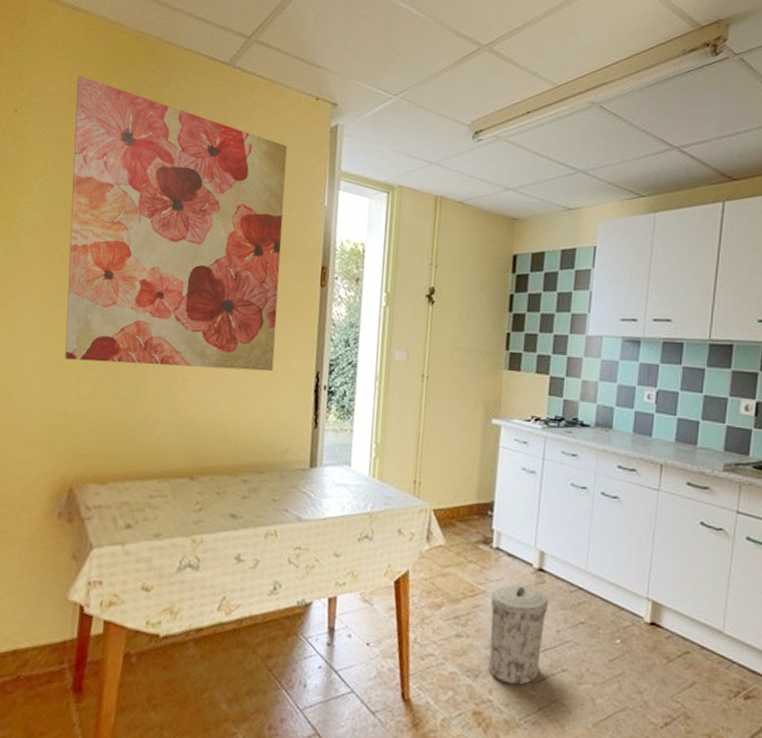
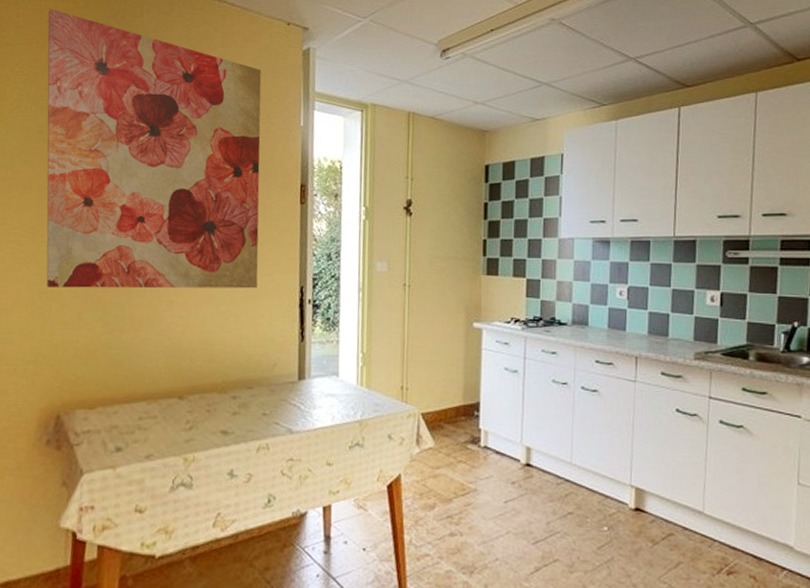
trash can: present [488,584,549,685] -> none [481,480,538,578]

